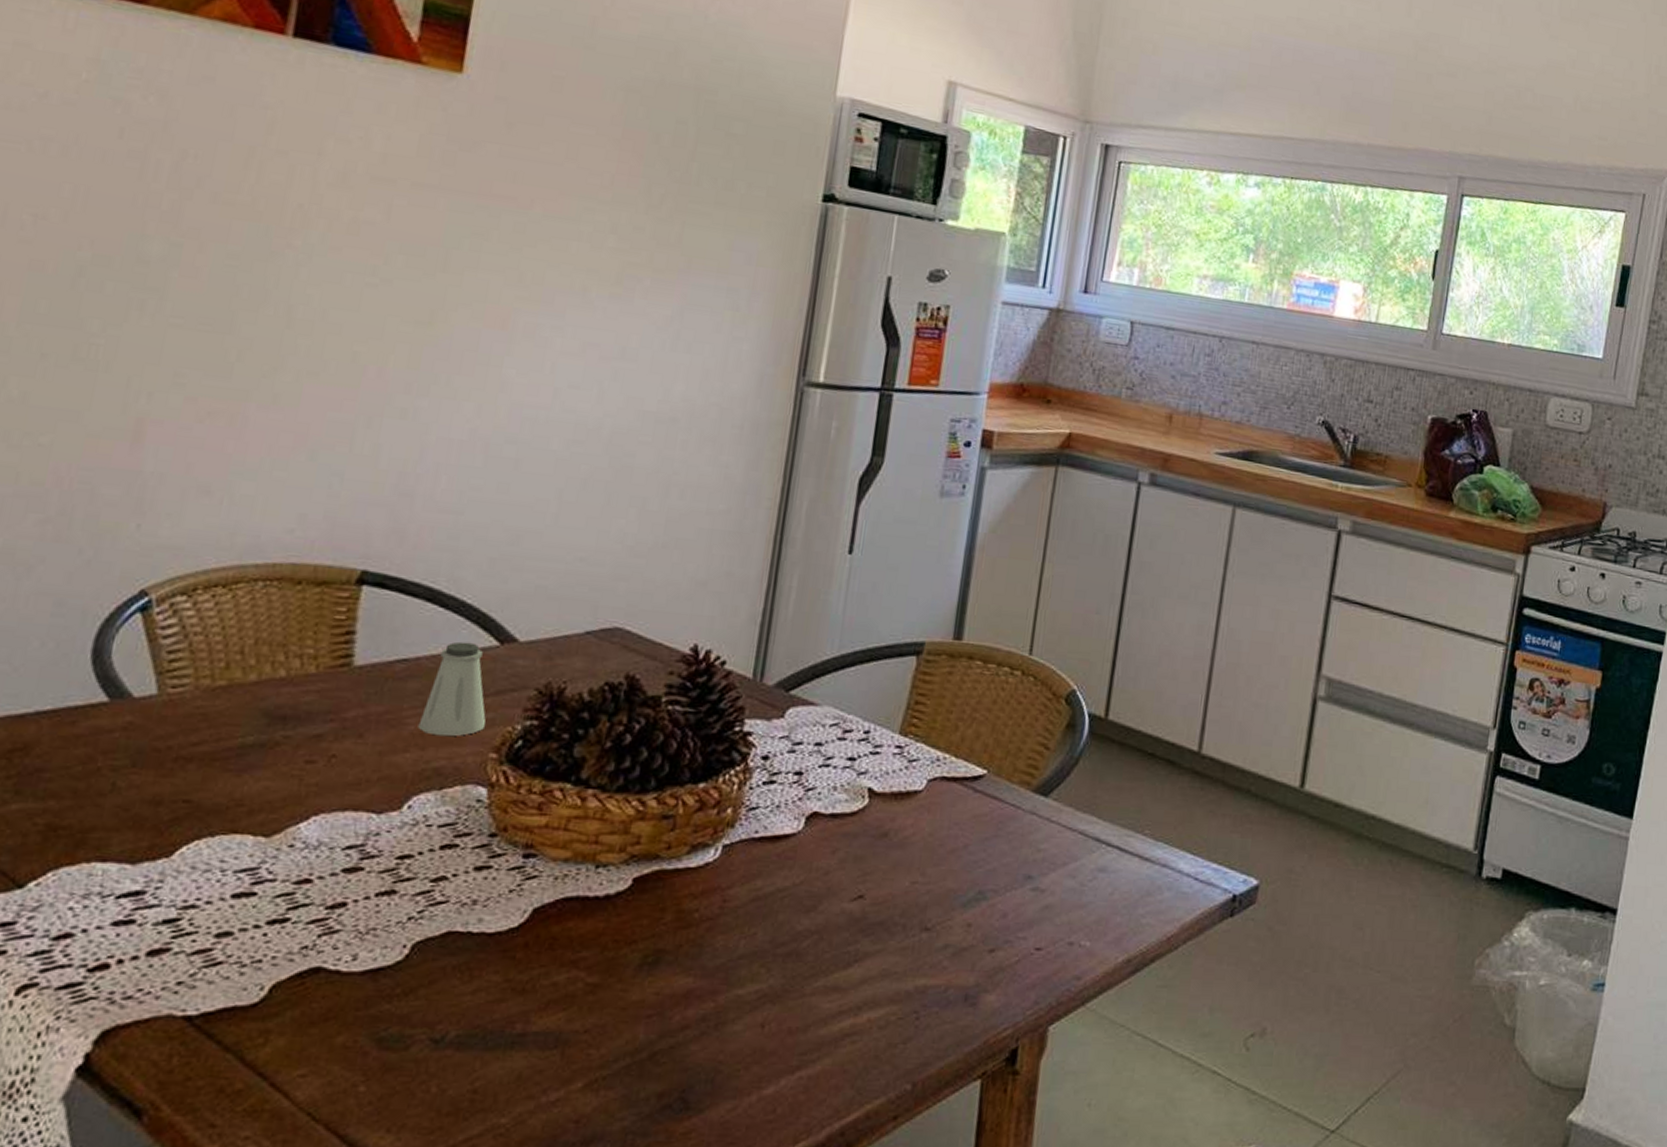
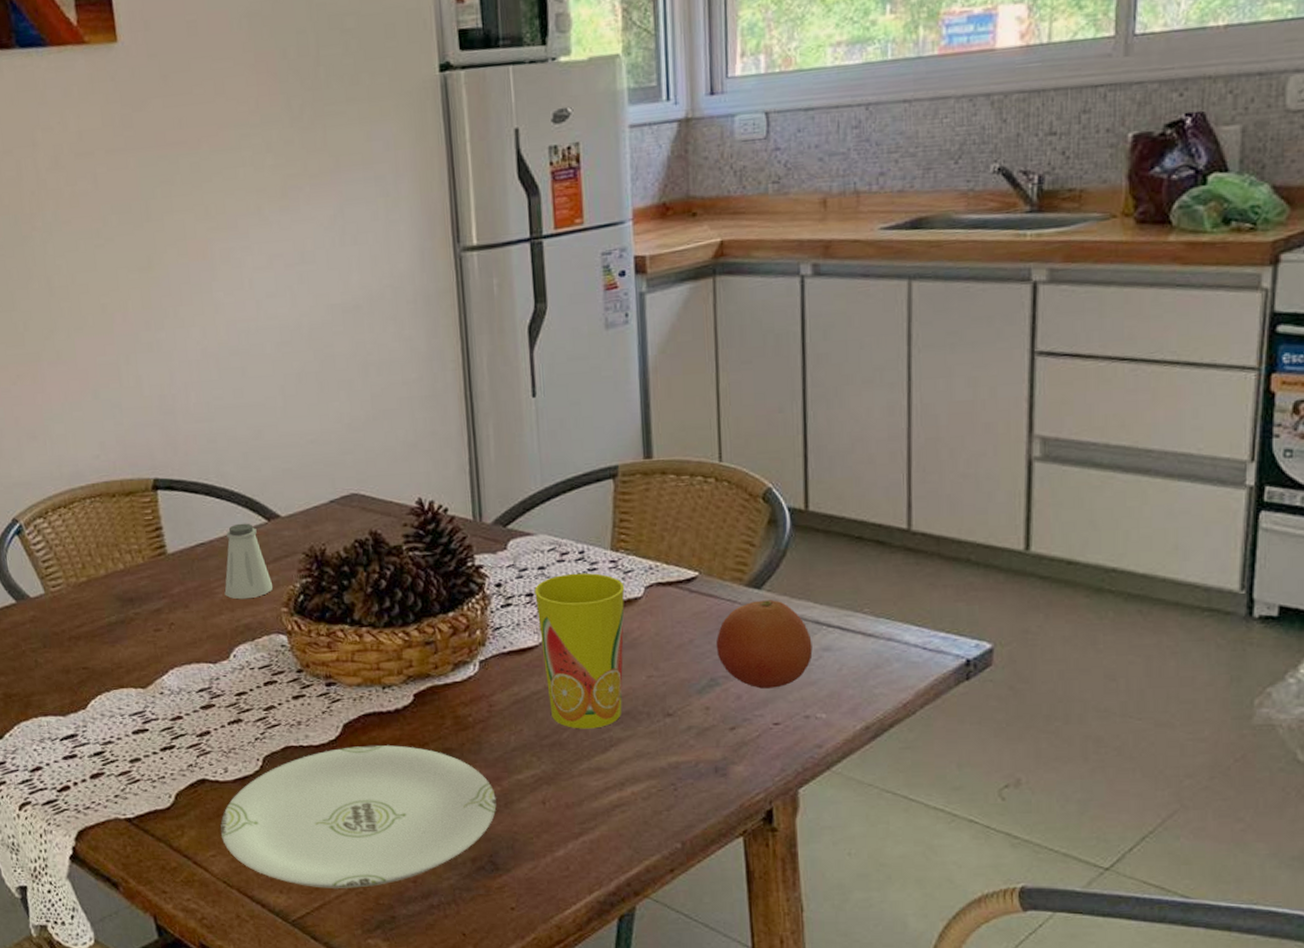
plate: none [322,938,706,1128] -> present [220,745,497,888]
cup: none [794,754,907,939] -> present [534,572,625,729]
fruit: none [990,809,1090,908] -> present [715,600,813,689]

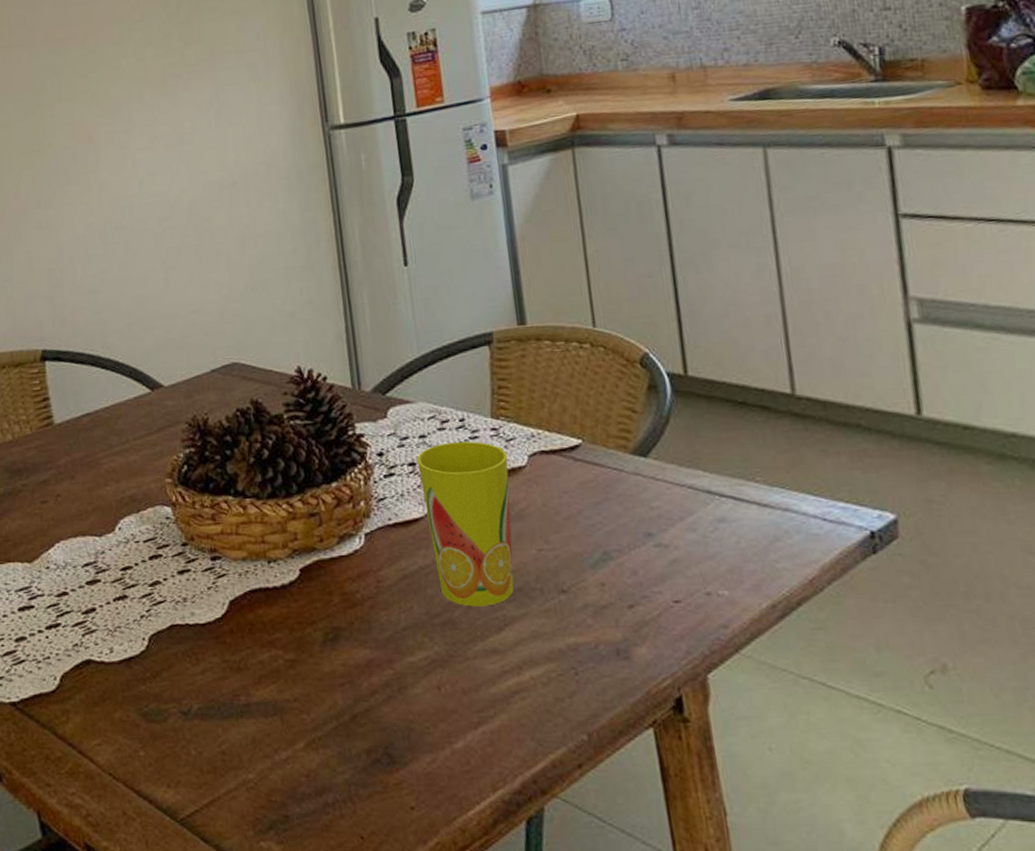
plate: present [220,745,497,888] -> none [106,624,390,783]
saltshaker: present [224,523,273,600] -> none [109,393,157,470]
fruit: present [715,600,813,689] -> none [605,468,708,563]

